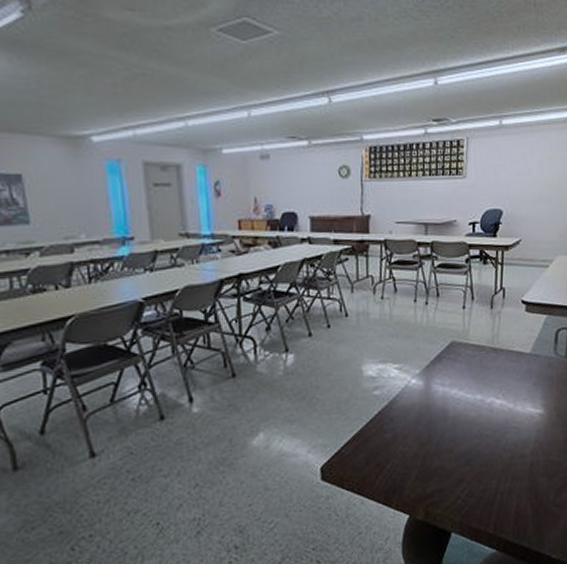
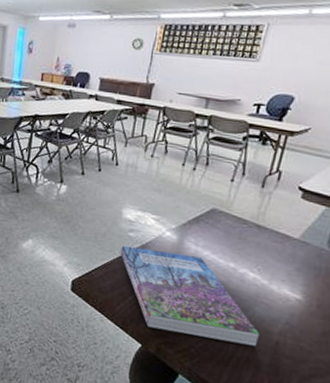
book: none [368,398,515,493] -> present [120,245,259,347]

